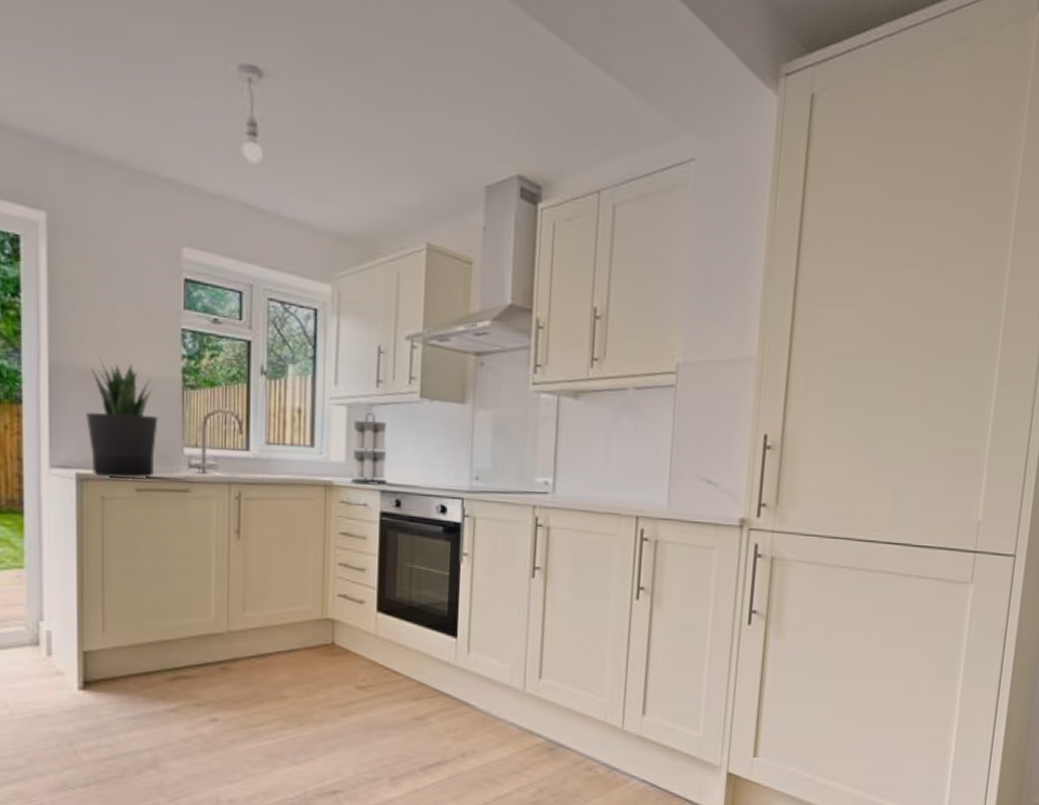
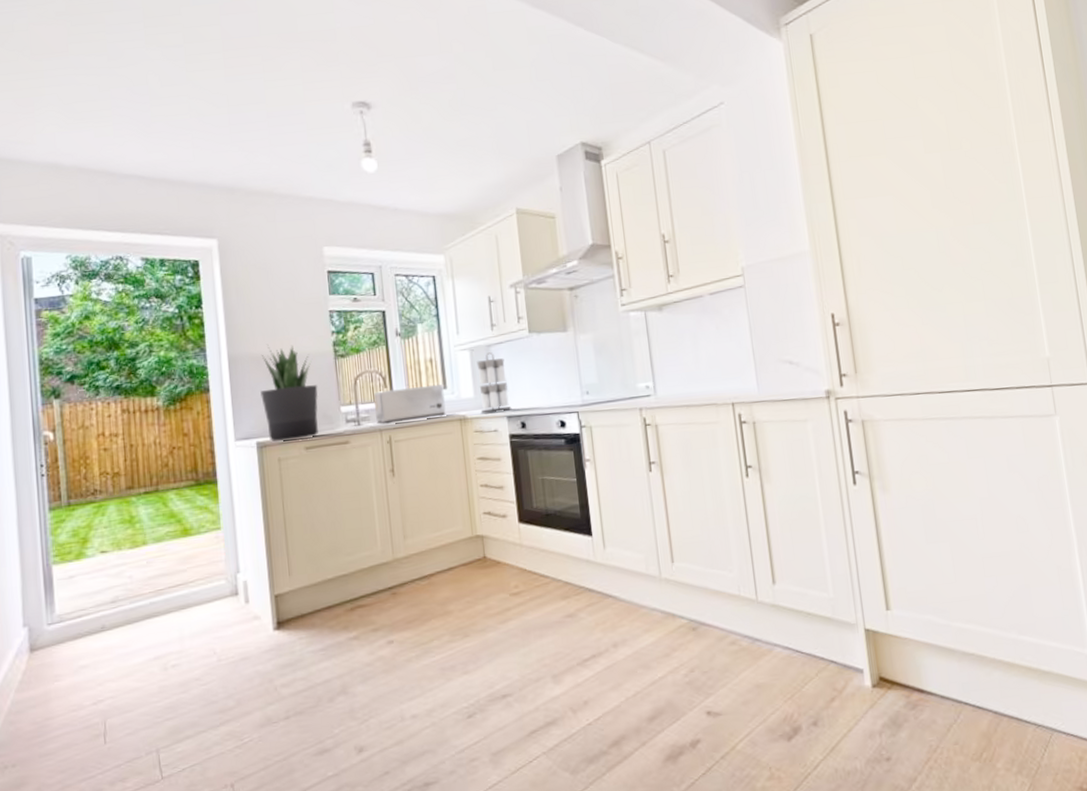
toaster: none [224,437,310,479] -> present [373,385,446,425]

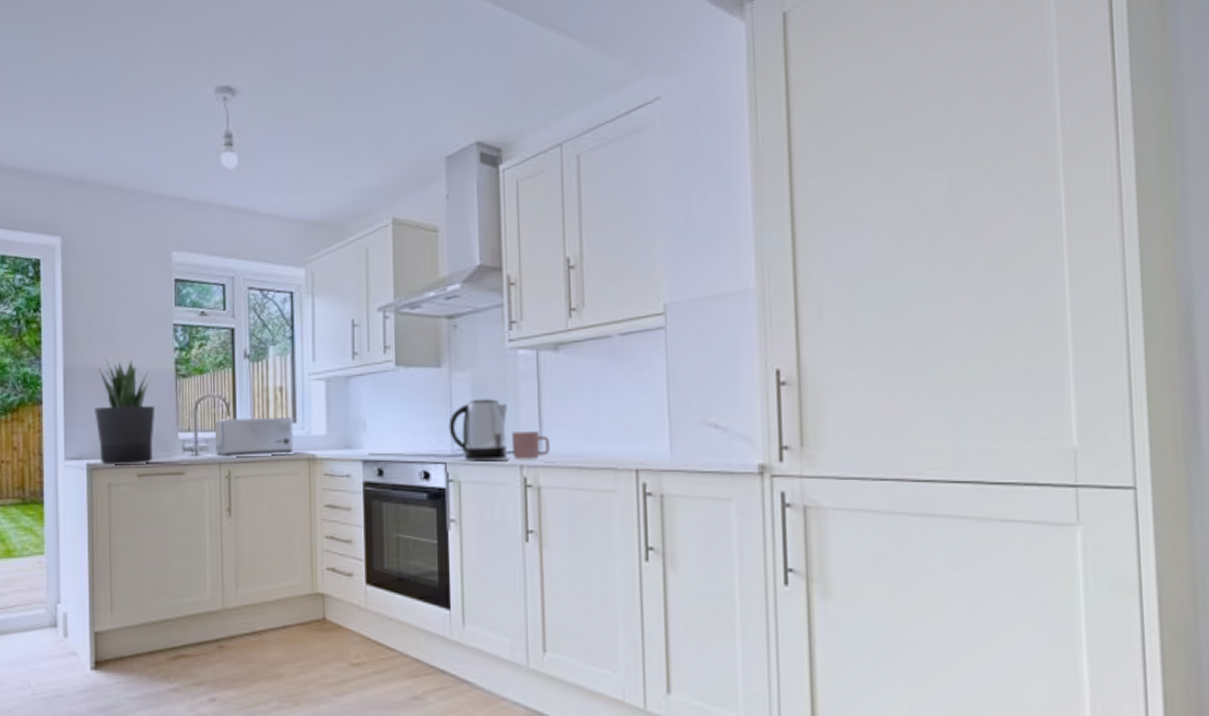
spice rack: present [476,351,512,414] -> none [332,383,369,456]
kettle: none [577,354,629,409] -> present [448,398,508,462]
mug: none [630,378,663,406] -> present [511,430,550,462]

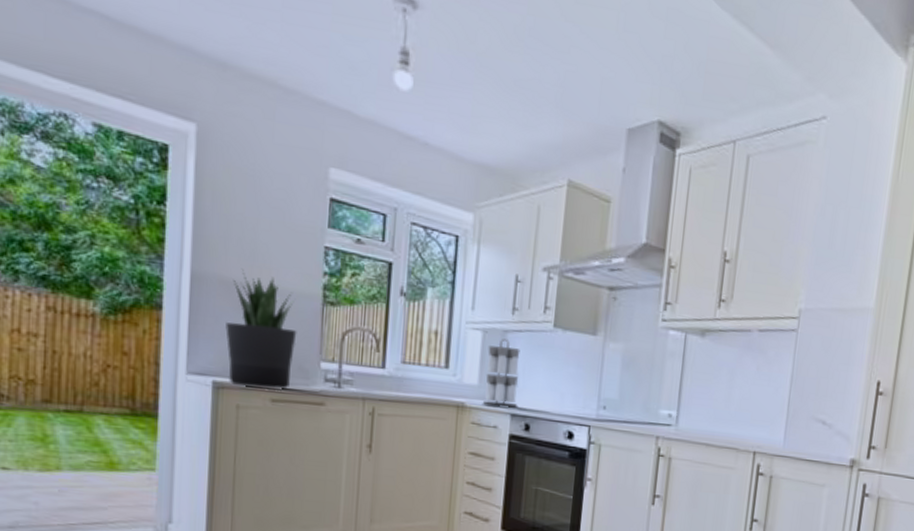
toaster: present [214,417,293,457] -> none [360,354,445,399]
spice rack: none [332,383,369,456] -> present [482,337,520,408]
kettle: present [448,398,508,462] -> none [596,370,652,430]
mug: present [511,430,550,462] -> none [650,405,685,434]

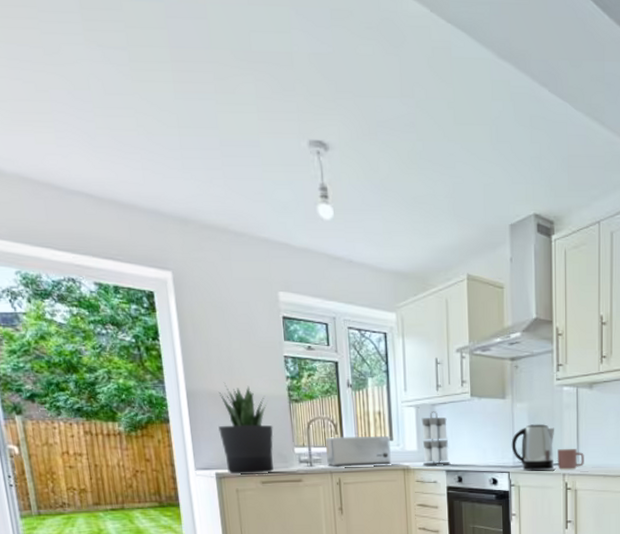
toaster: none [360,354,445,399] -> present [324,436,391,467]
kettle: none [596,370,652,430] -> present [511,423,555,471]
mug: none [650,405,685,434] -> present [557,448,584,472]

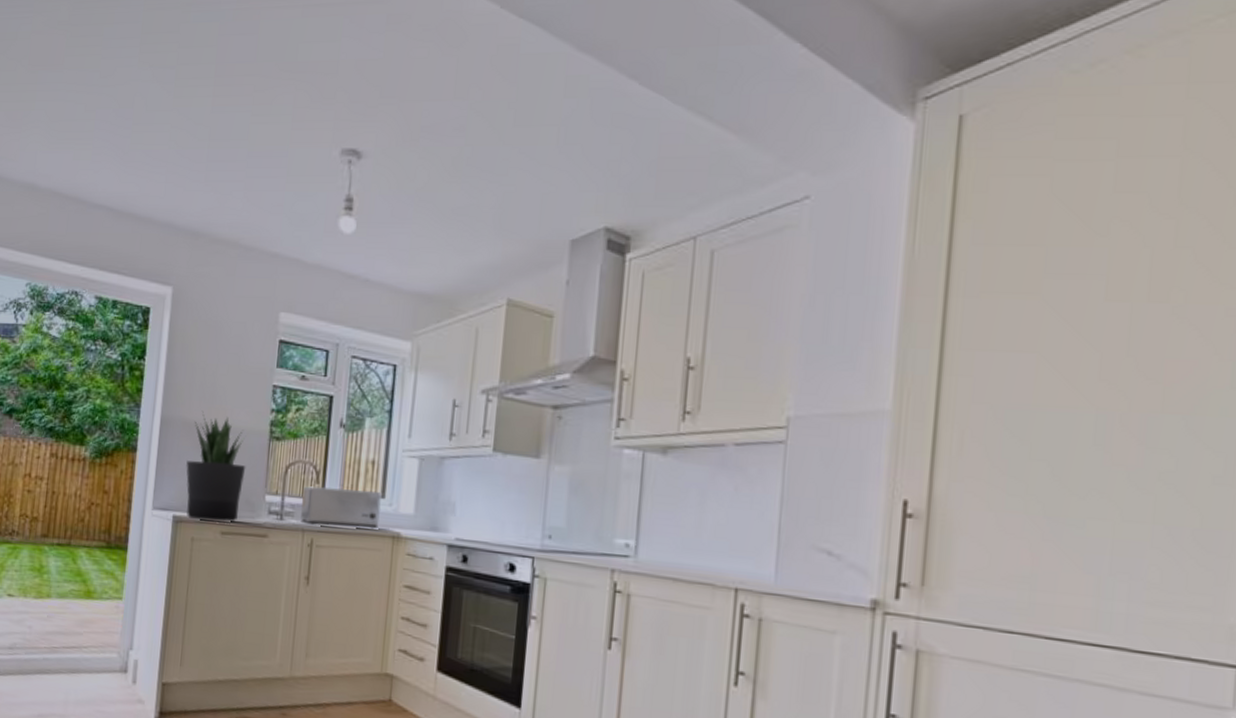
spice rack: present [421,410,451,467] -> none [418,464,458,539]
kettle: present [511,423,555,471] -> none [540,494,605,562]
mug: present [557,448,584,472] -> none [604,534,646,567]

